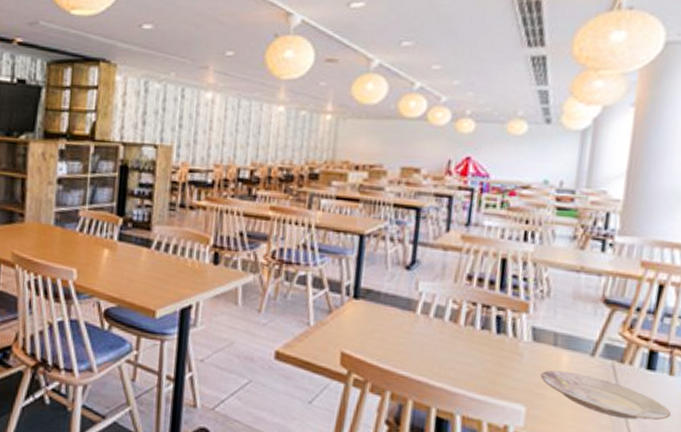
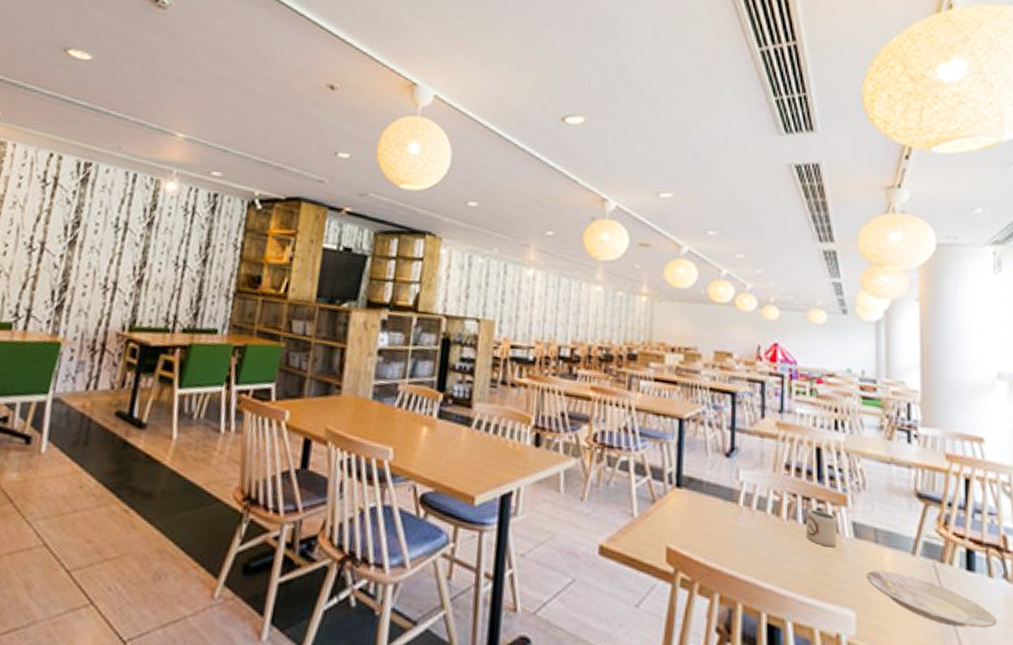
cup: none [482,316,516,351] -> present [805,509,837,548]

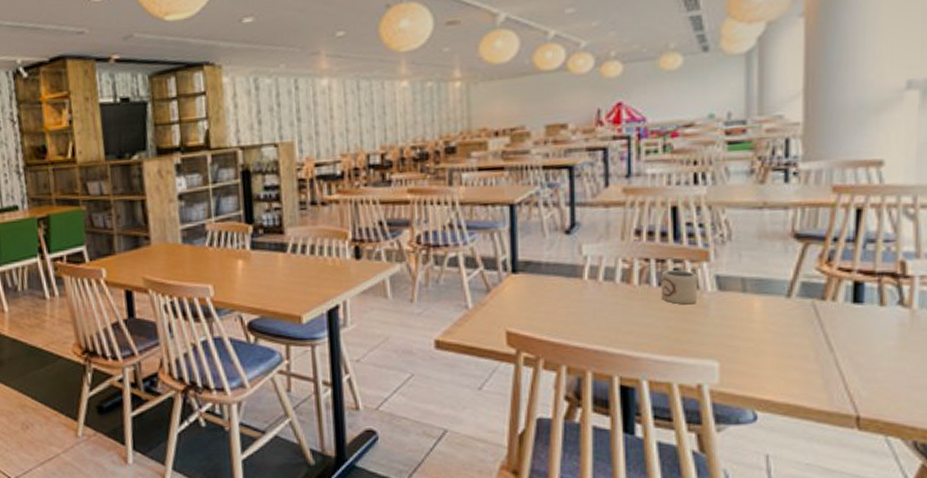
plate: present [866,570,997,629] -> none [732,317,888,360]

